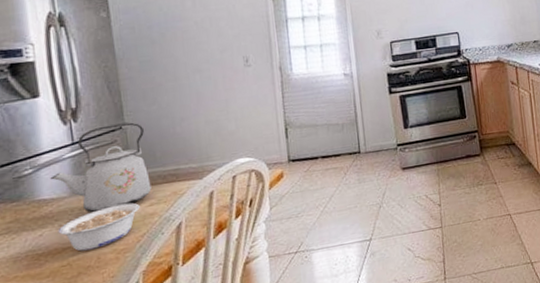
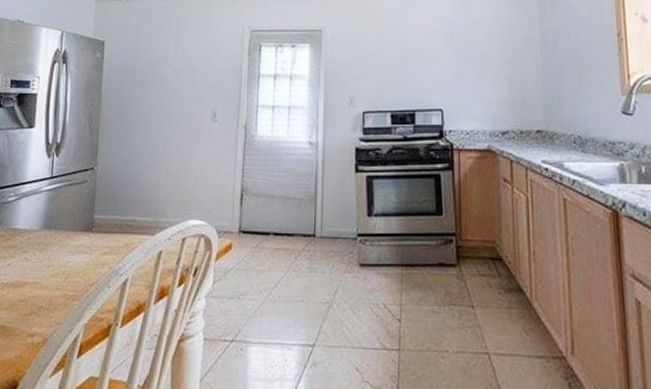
kettle: present [50,122,152,213] -> none [27,164,112,251]
legume: present [57,202,140,252] -> none [23,247,95,290]

